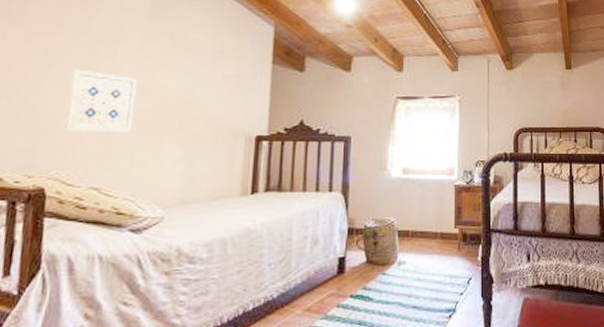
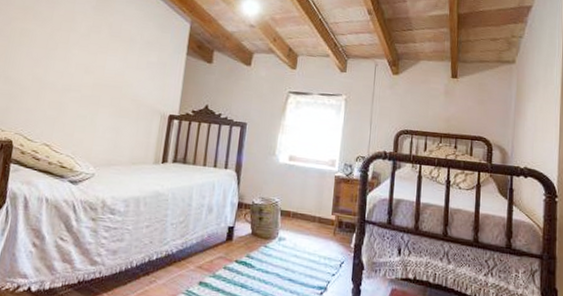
wall art: present [62,68,137,133] -> none [27,49,83,103]

